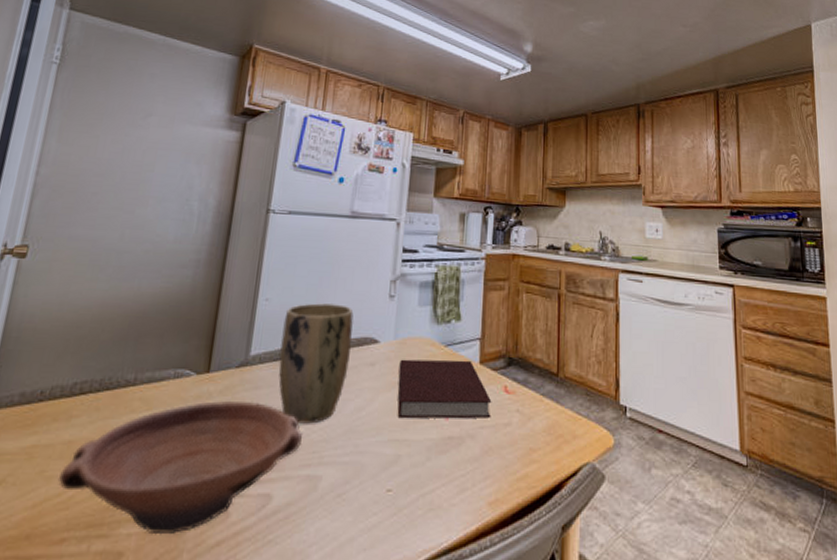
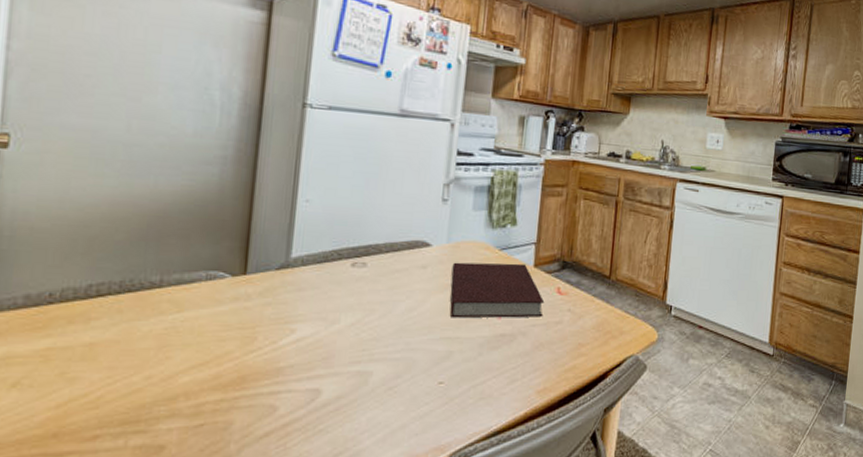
bowl: present [57,401,304,535] -> none [82,302,352,429]
plant pot: present [278,303,354,424] -> none [323,205,404,324]

